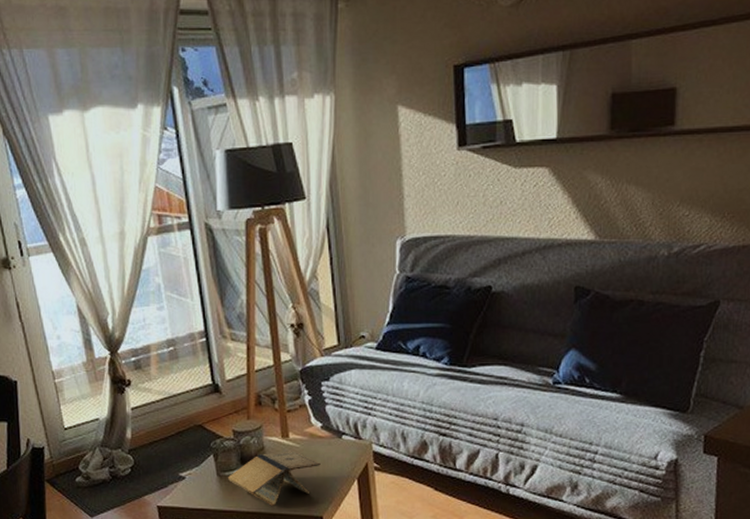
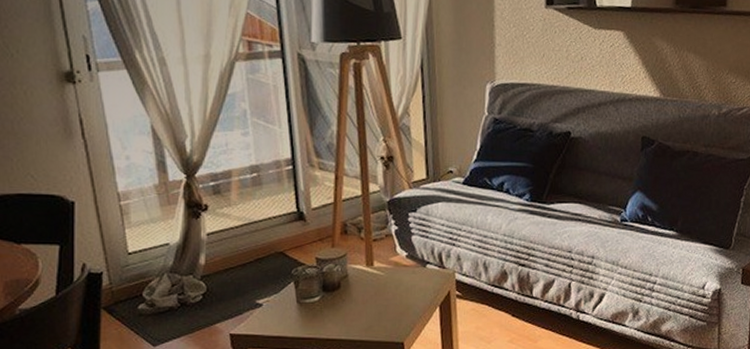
book: present [227,451,321,507] -> none [307,278,404,334]

